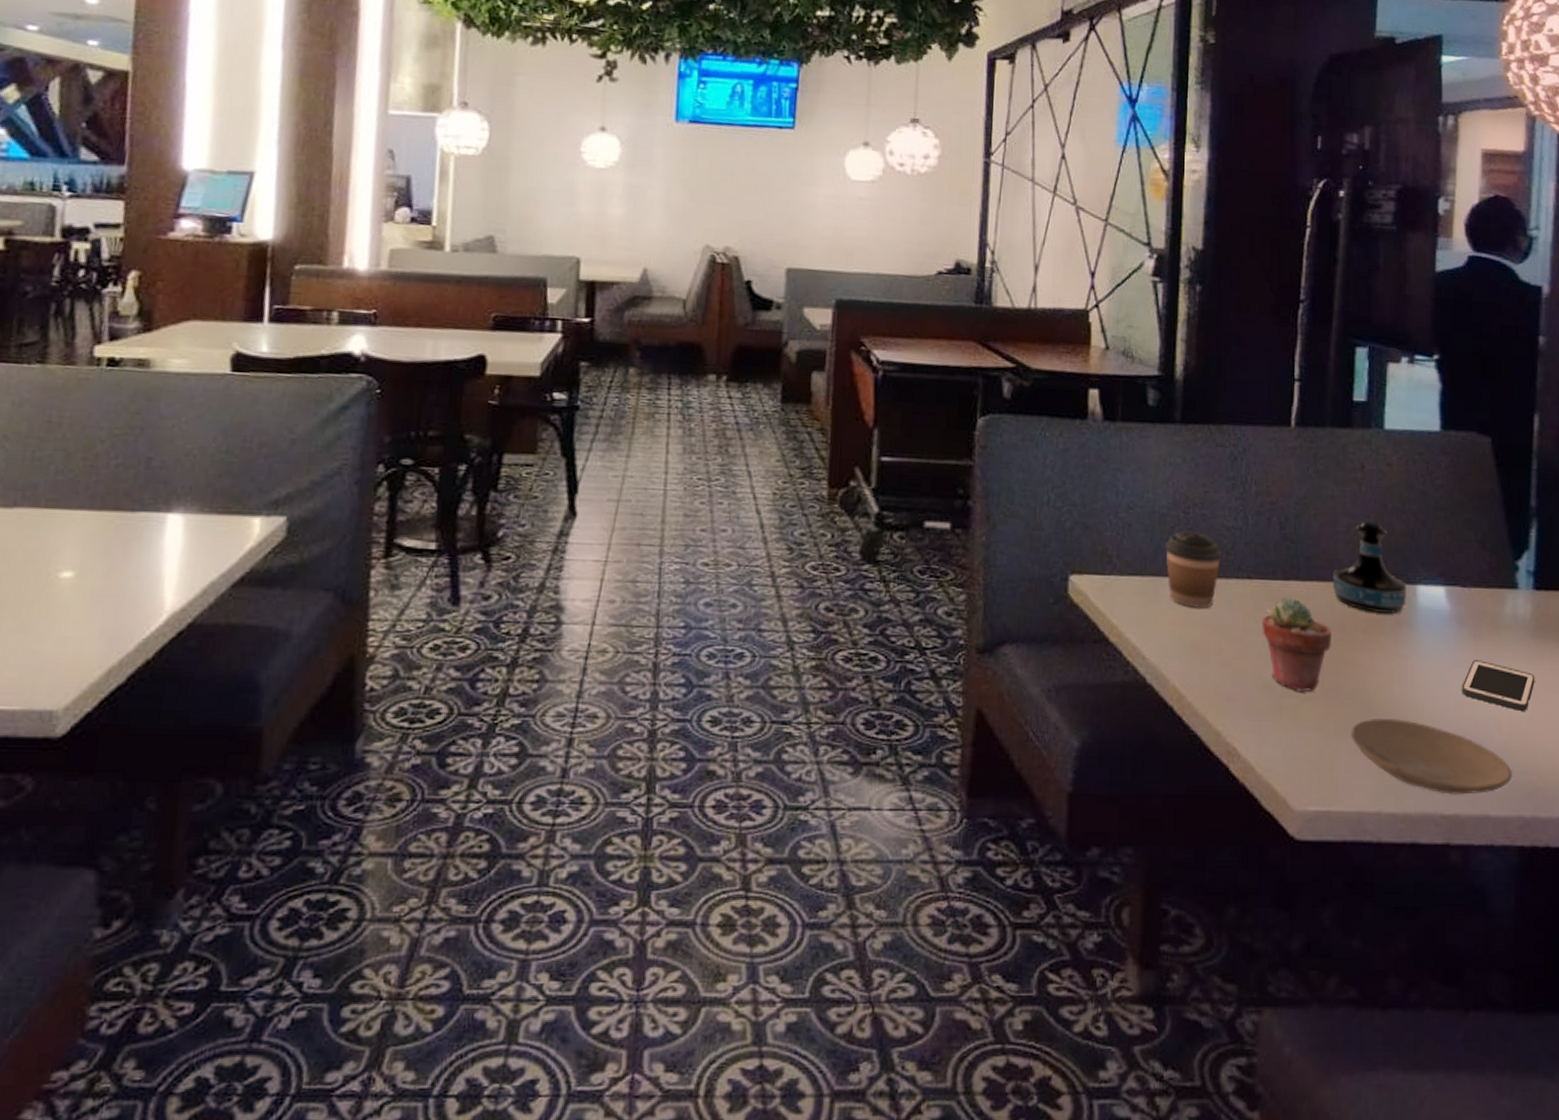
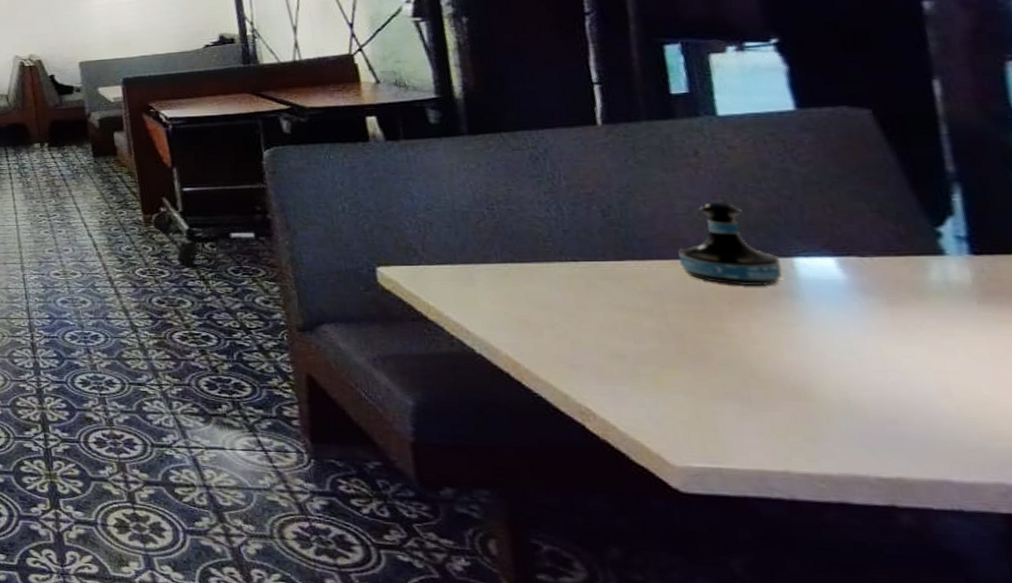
coffee cup: present [1164,531,1222,608] -> none [471,224,539,289]
potted succulent: present [1261,598,1331,693] -> none [597,277,690,360]
plate: present [1350,717,1512,795] -> none [732,383,978,459]
cell phone: present [1462,660,1535,711] -> none [880,327,994,377]

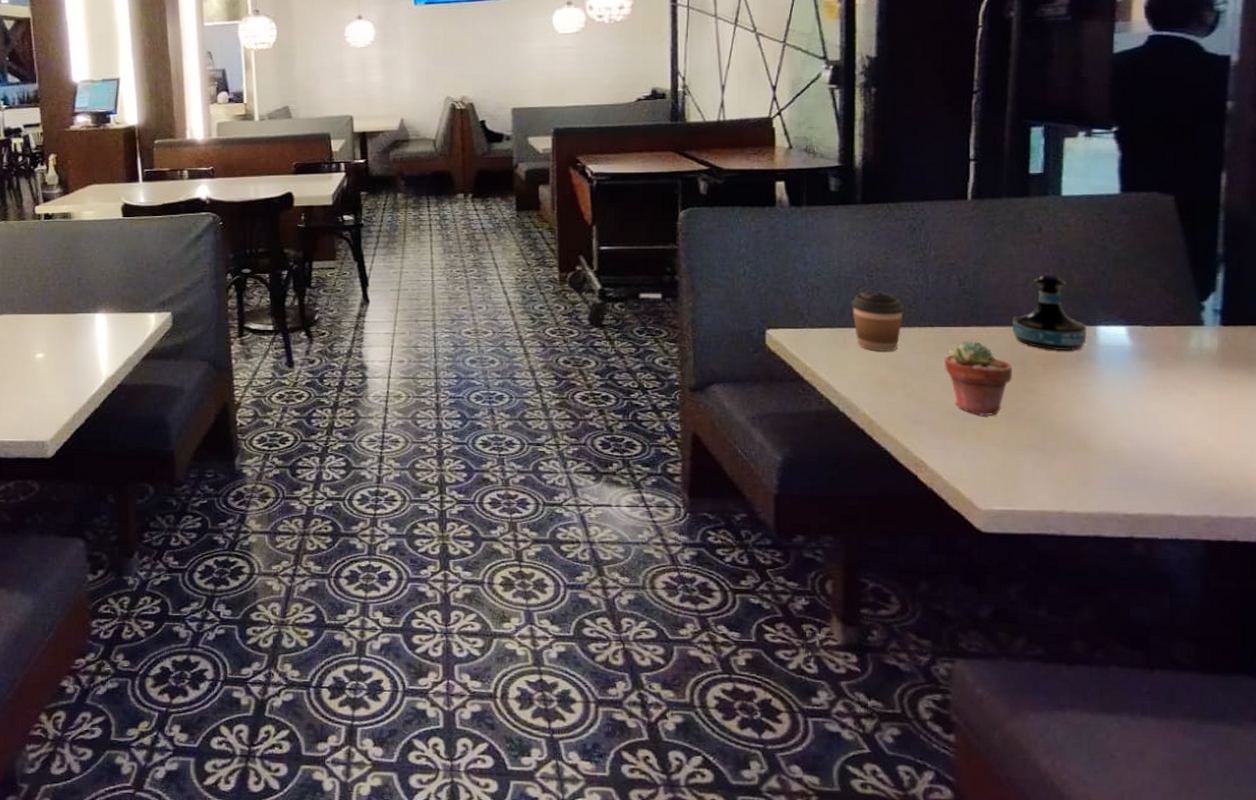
coffee cup: none [471,224,539,289] -> present [850,291,905,352]
potted succulent: none [597,277,690,360] -> present [943,341,1012,417]

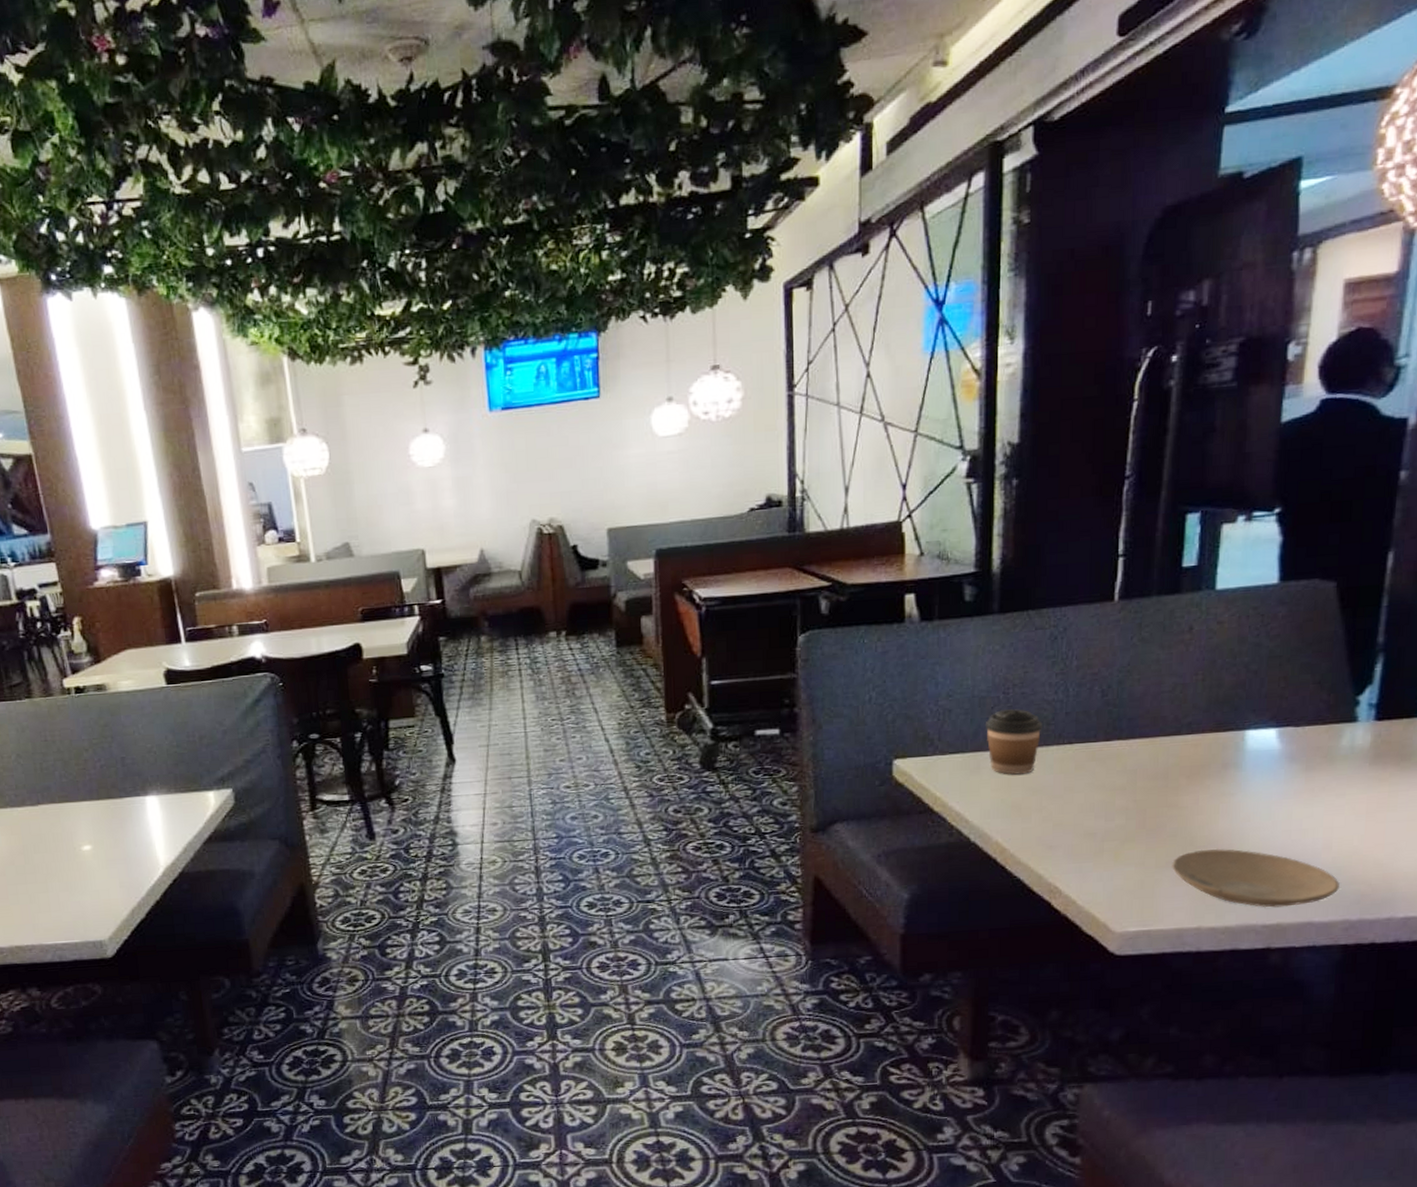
potted succulent: present [943,341,1012,417] -> none [1082,756,1154,836]
tequila bottle: present [1013,275,1087,350] -> none [1157,678,1235,760]
plate: none [1033,435,1198,498] -> present [1172,848,1339,908]

